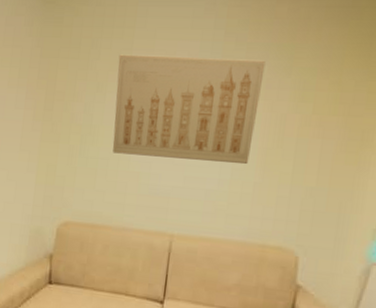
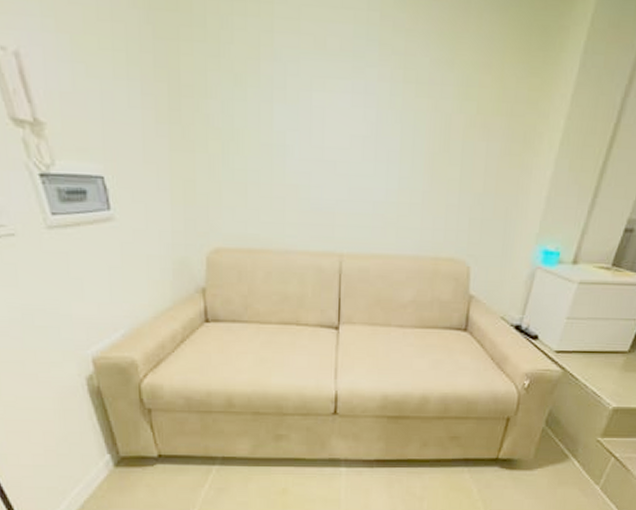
wall art: present [112,54,266,165] -> none [257,37,427,172]

